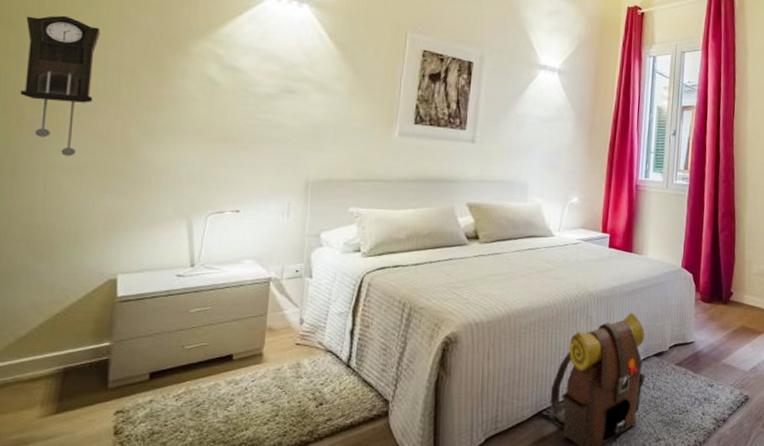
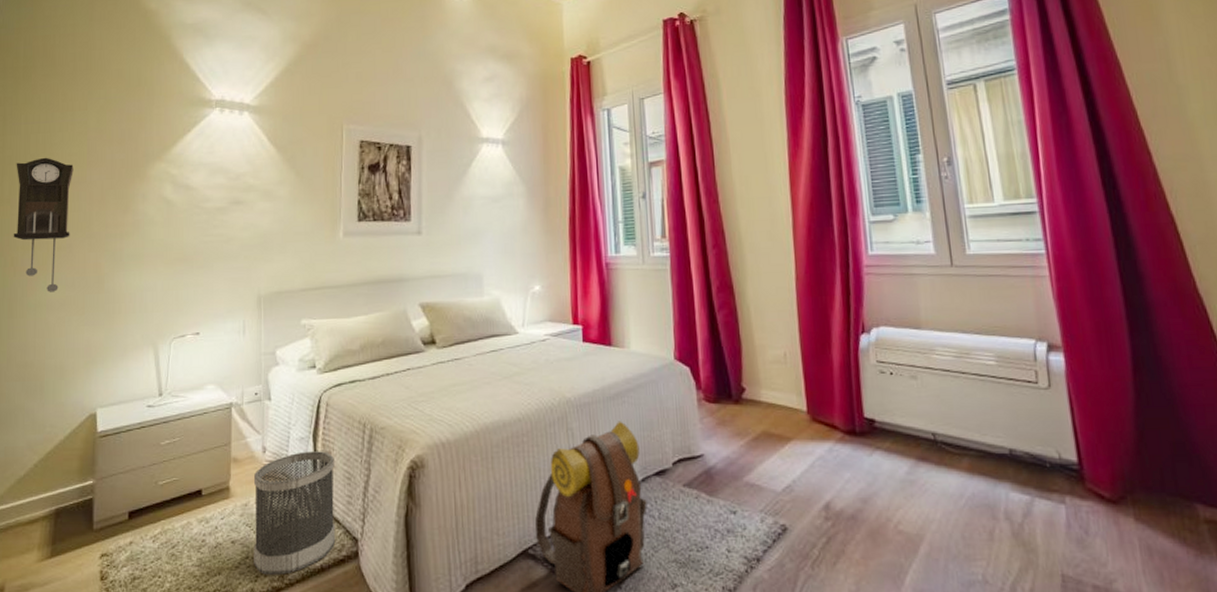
wastebasket: none [283,325,372,430] -> present [254,451,336,575]

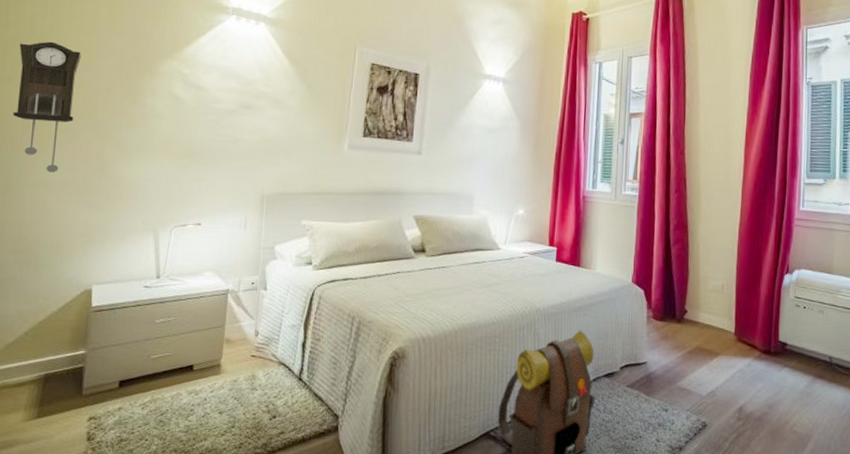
wastebasket: present [254,451,336,575] -> none [239,337,323,443]

